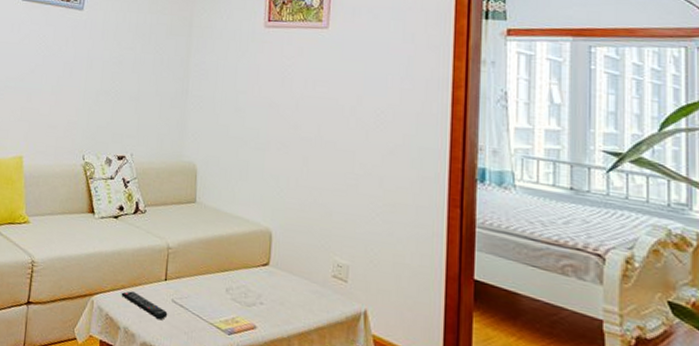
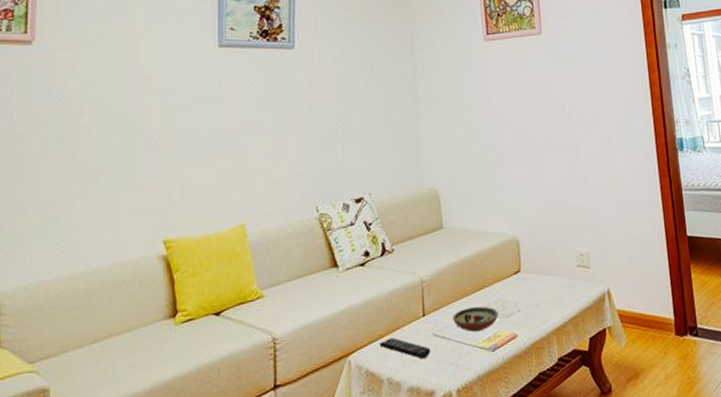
decorative bowl: none [193,285,240,312] -> present [453,306,498,332]

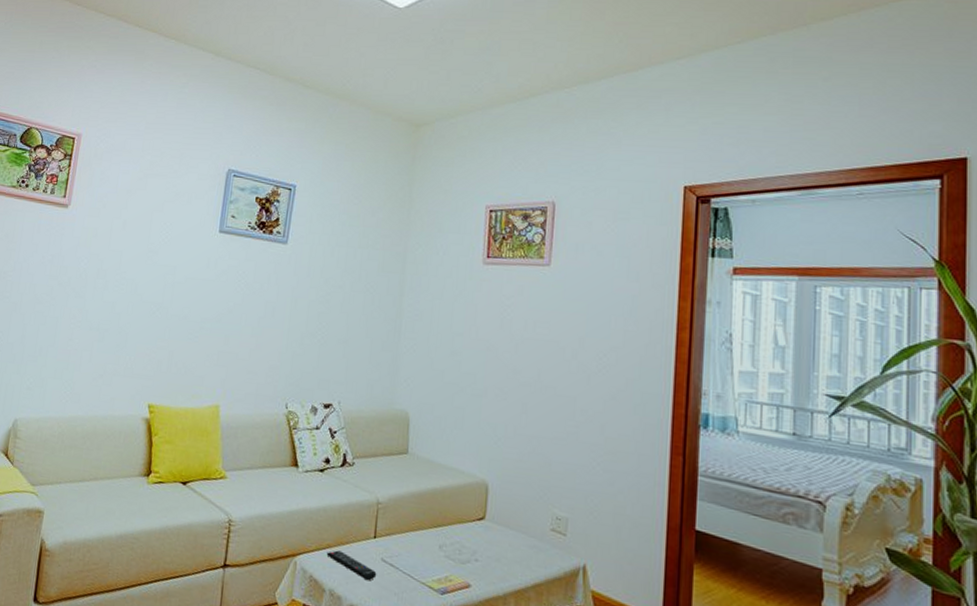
decorative bowl: present [453,306,498,332] -> none [404,542,454,570]

